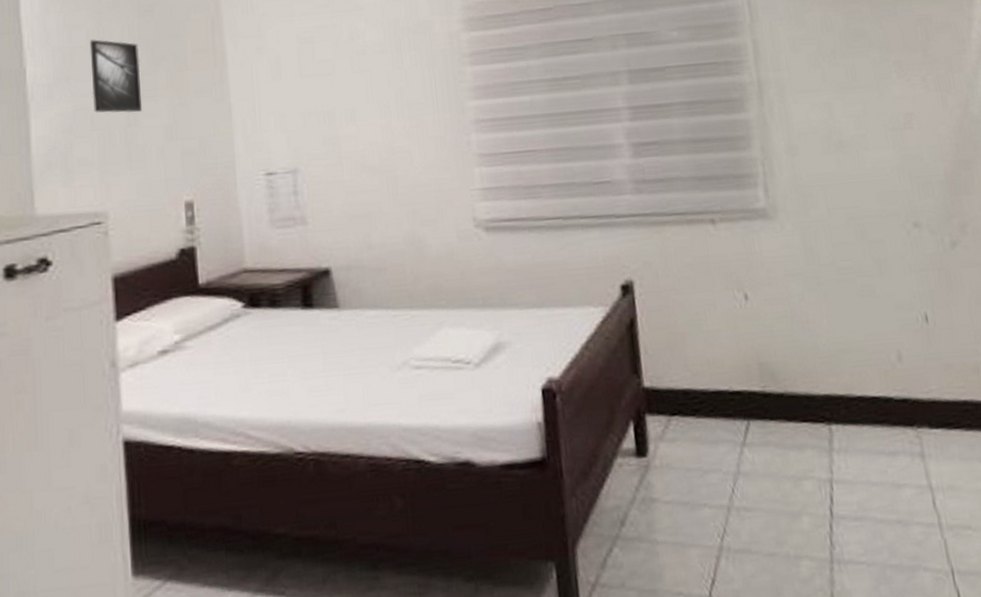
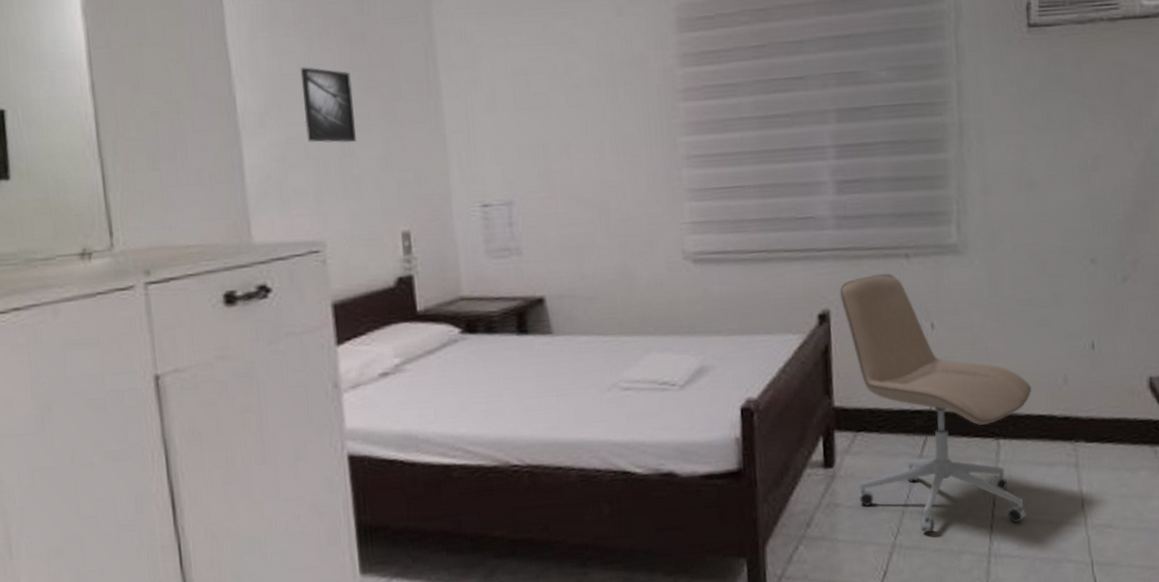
office chair: none [641,240,871,534] -> present [838,273,1032,533]

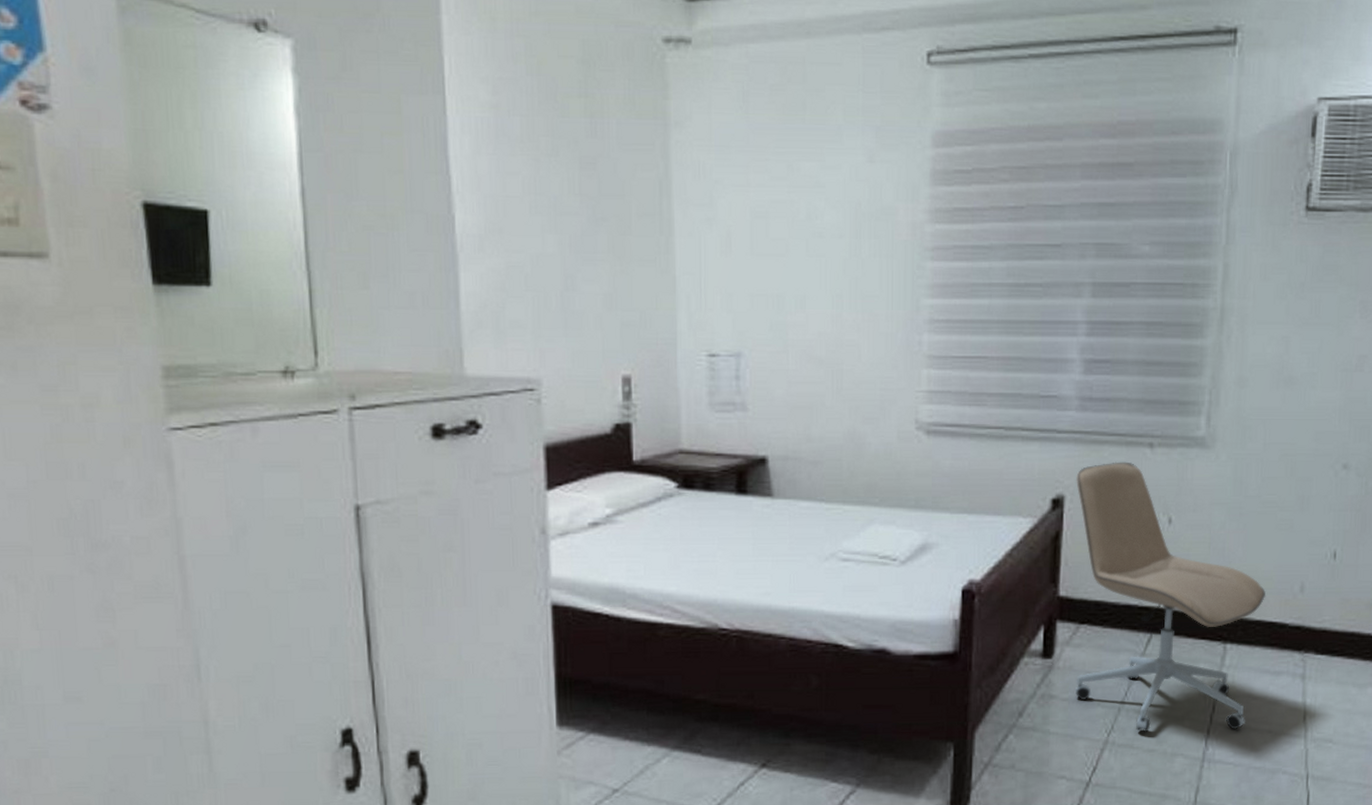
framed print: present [300,67,356,143] -> none [525,190,580,276]

